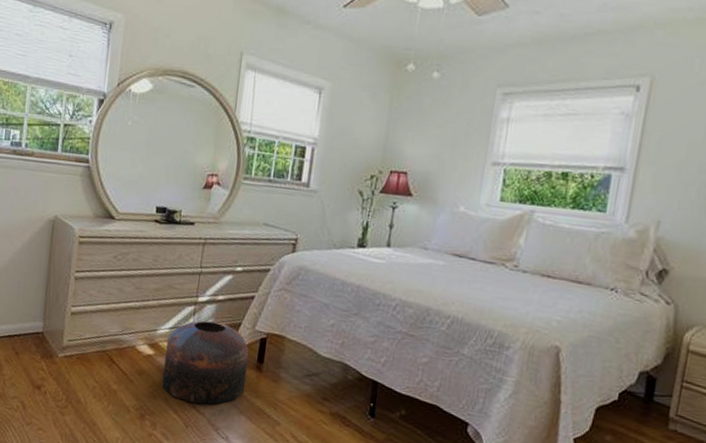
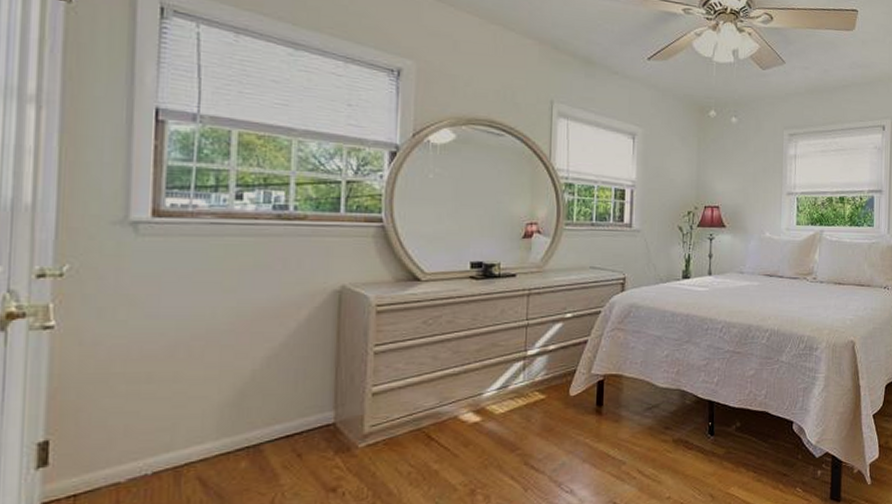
pouf: present [162,320,250,405] -> none [493,374,588,464]

